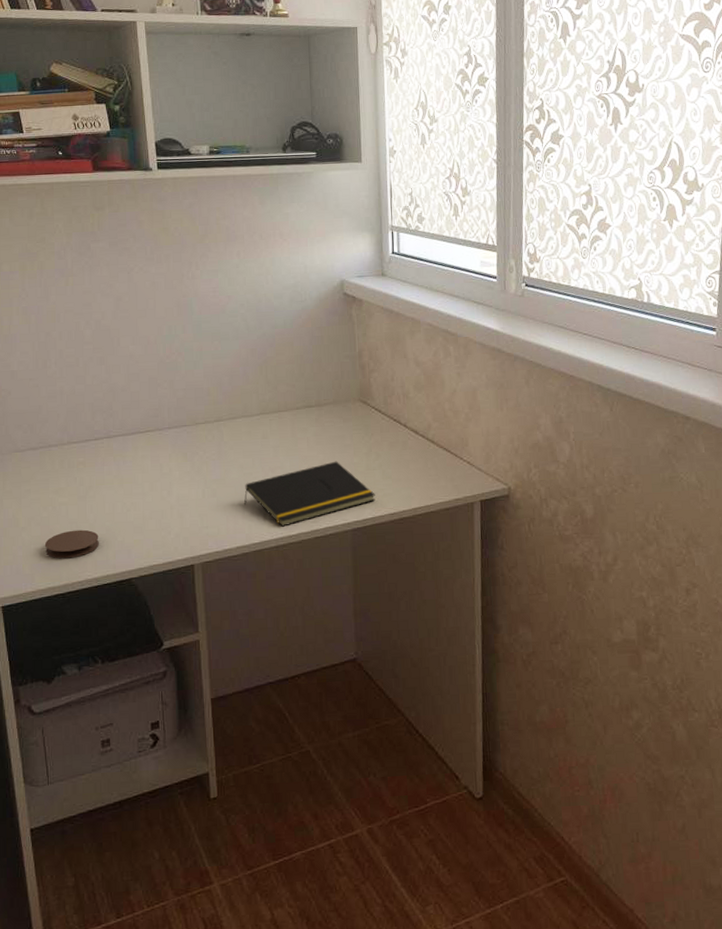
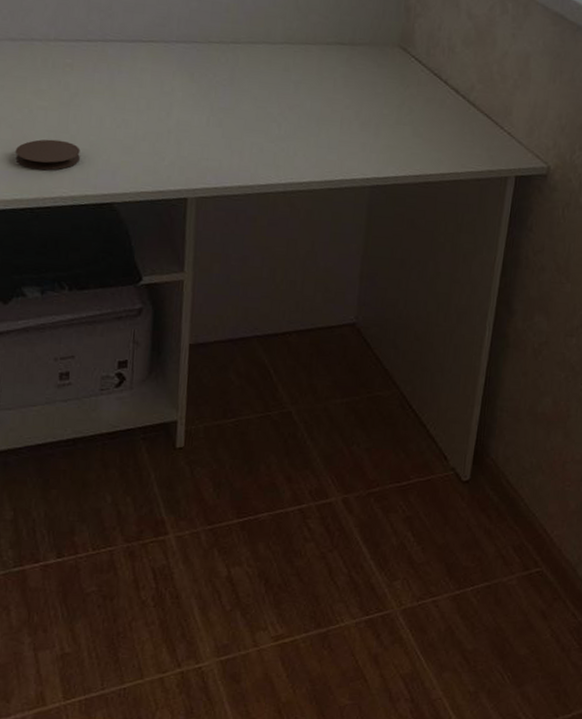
notepad: present [243,461,375,527] -> none [252,108,402,172]

